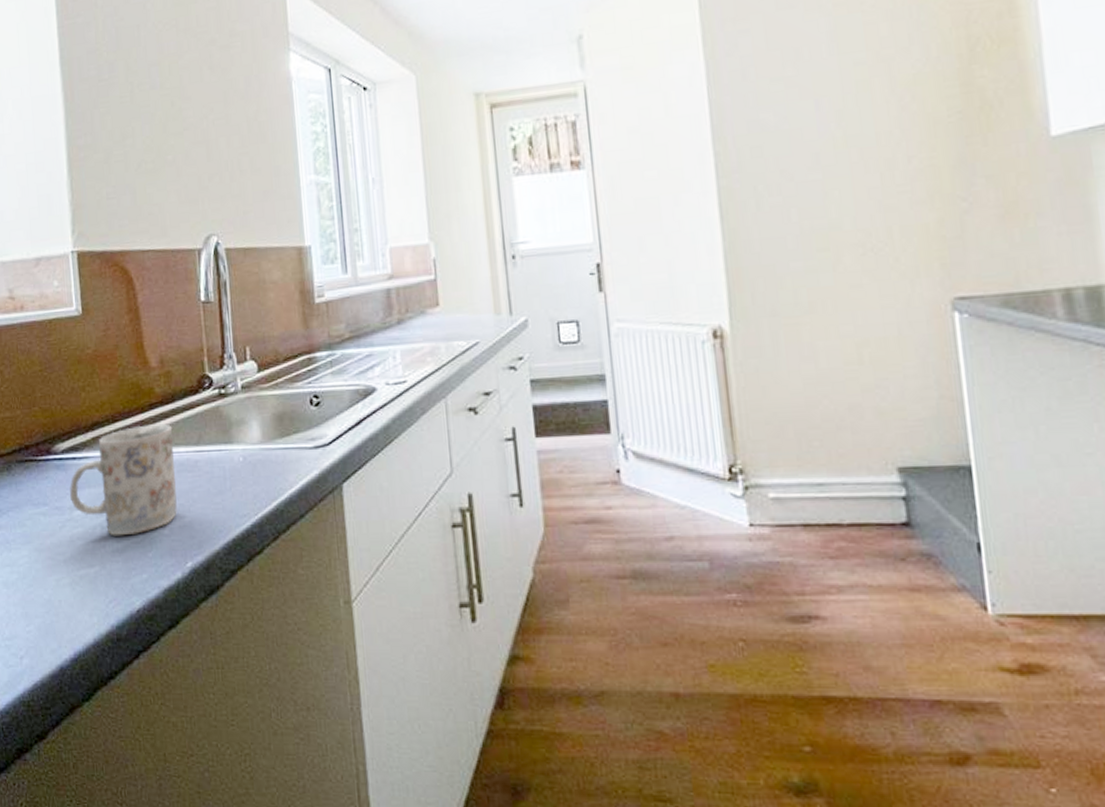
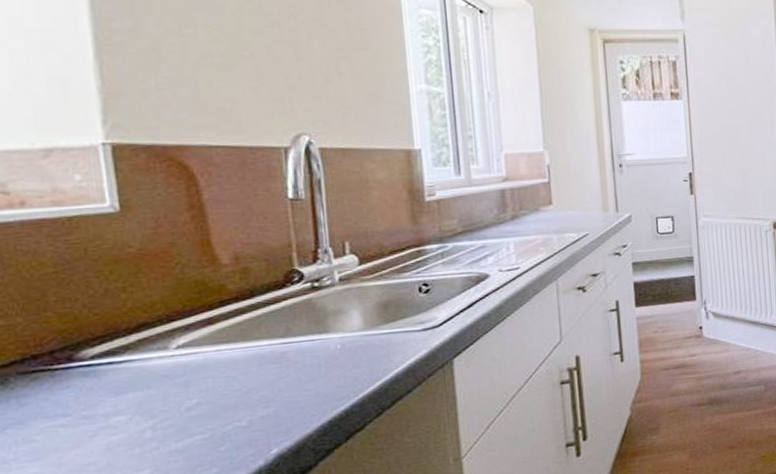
mug: present [69,423,177,536] -> none [103,319,258,437]

